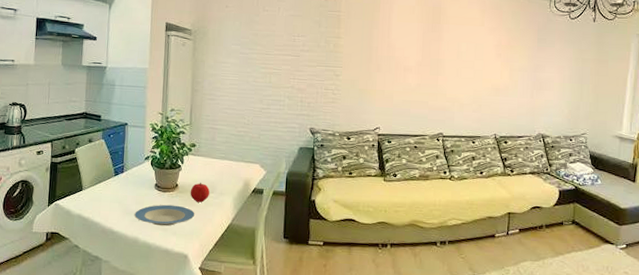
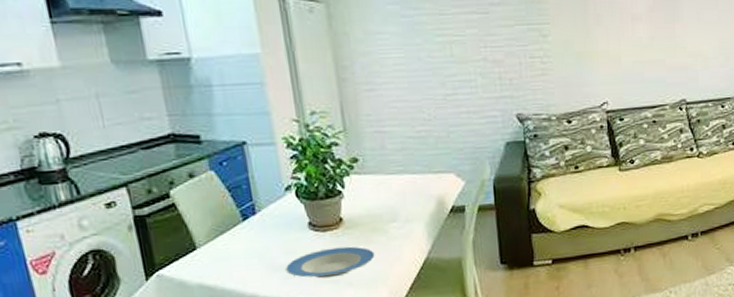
fruit: present [190,183,210,203] -> none [362,210,391,238]

